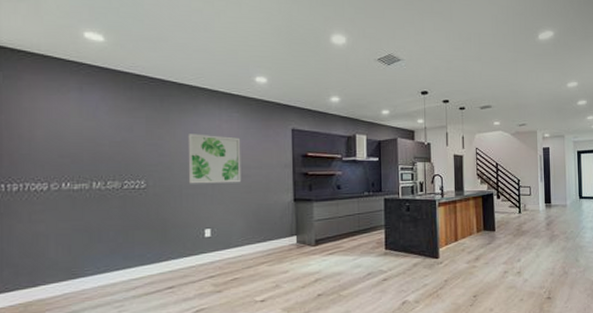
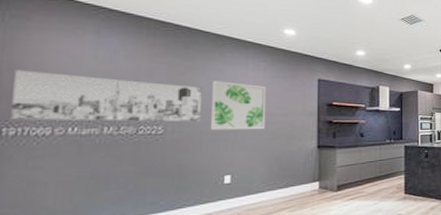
wall art: none [13,129,179,177] -> present [11,70,202,122]

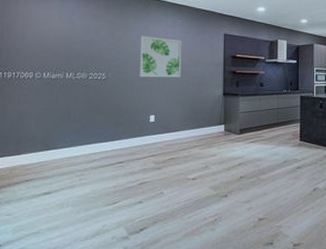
wall art: present [11,70,202,122] -> none [9,29,133,70]

